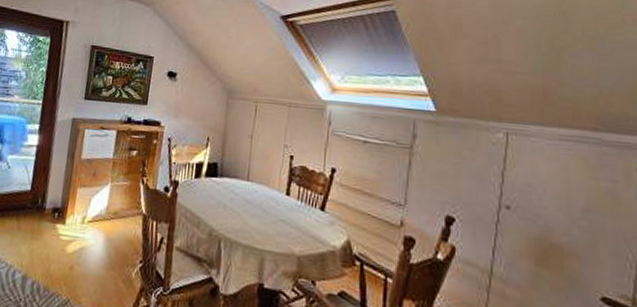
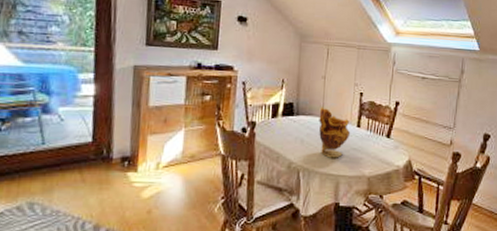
vase: none [243,169,278,230] -> present [319,107,350,158]

